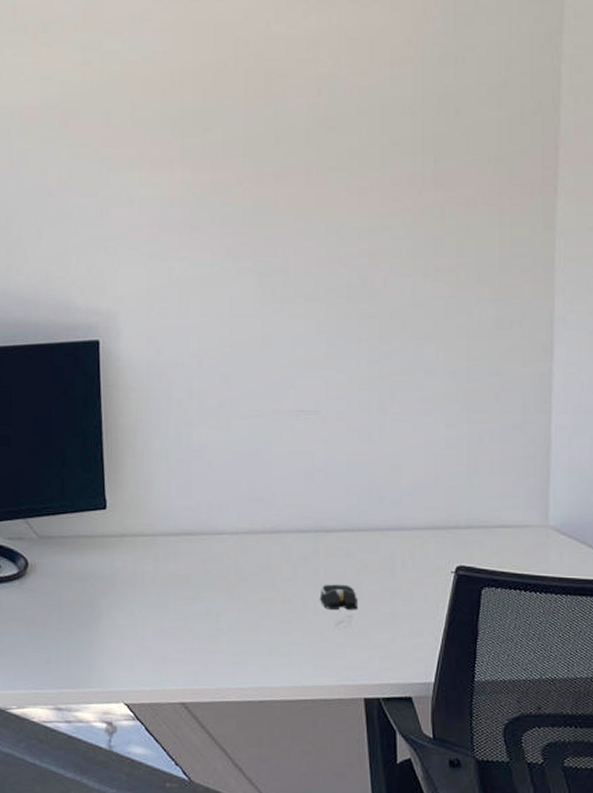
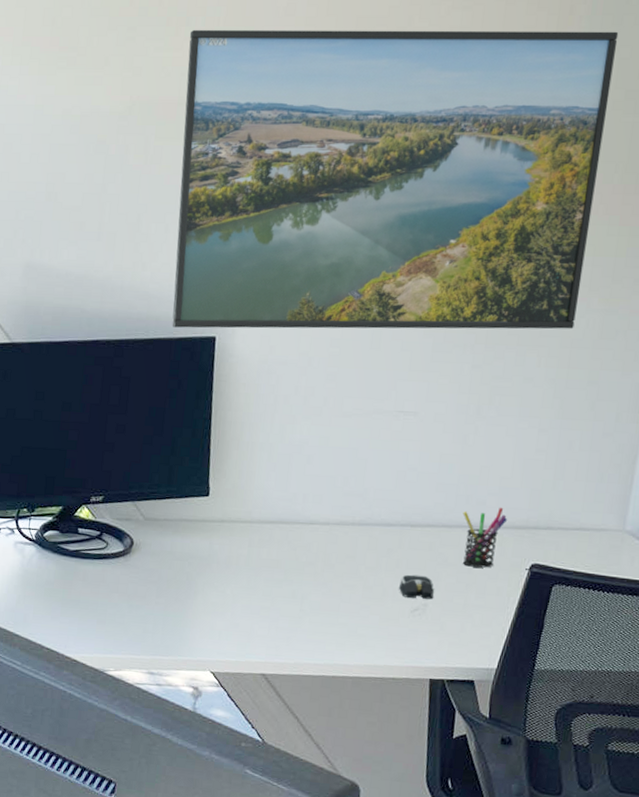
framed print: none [47,31,473,332] -> present [172,29,619,330]
pen holder: none [378,507,426,573] -> present [462,507,508,568]

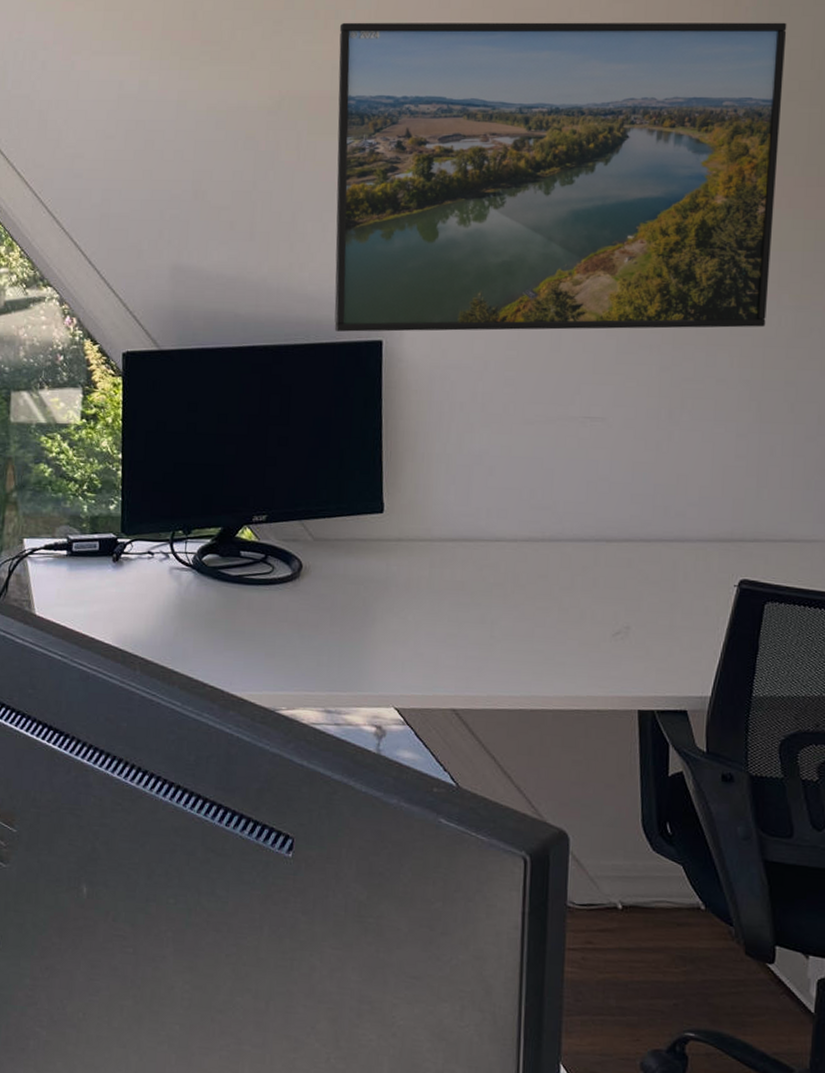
computer mouse: present [398,574,434,599] -> none [597,594,636,621]
pen holder: present [462,507,508,568] -> none [661,518,711,585]

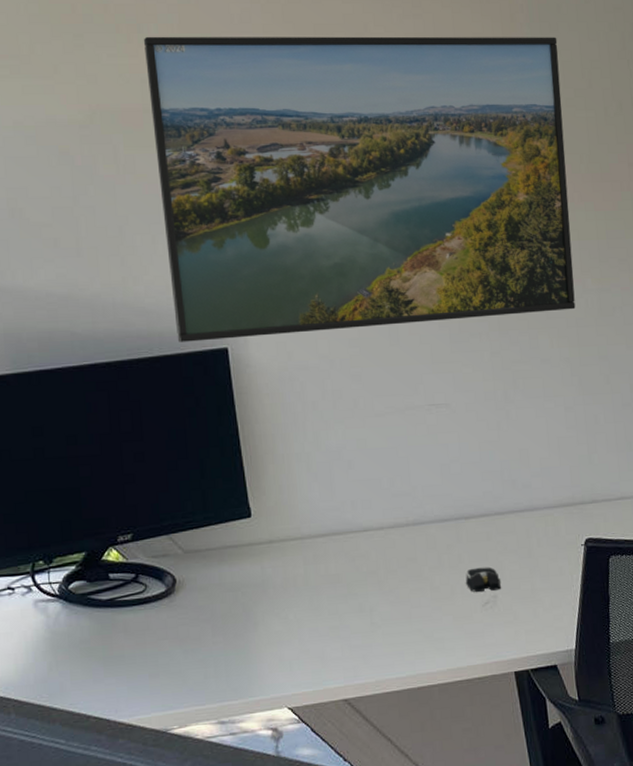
computer mouse: none [597,594,636,621] -> present [465,567,501,593]

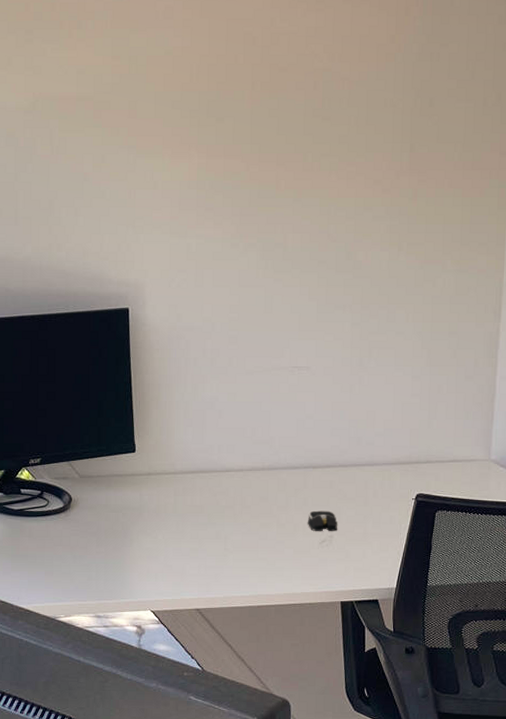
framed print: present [143,36,576,342] -> none [81,29,447,301]

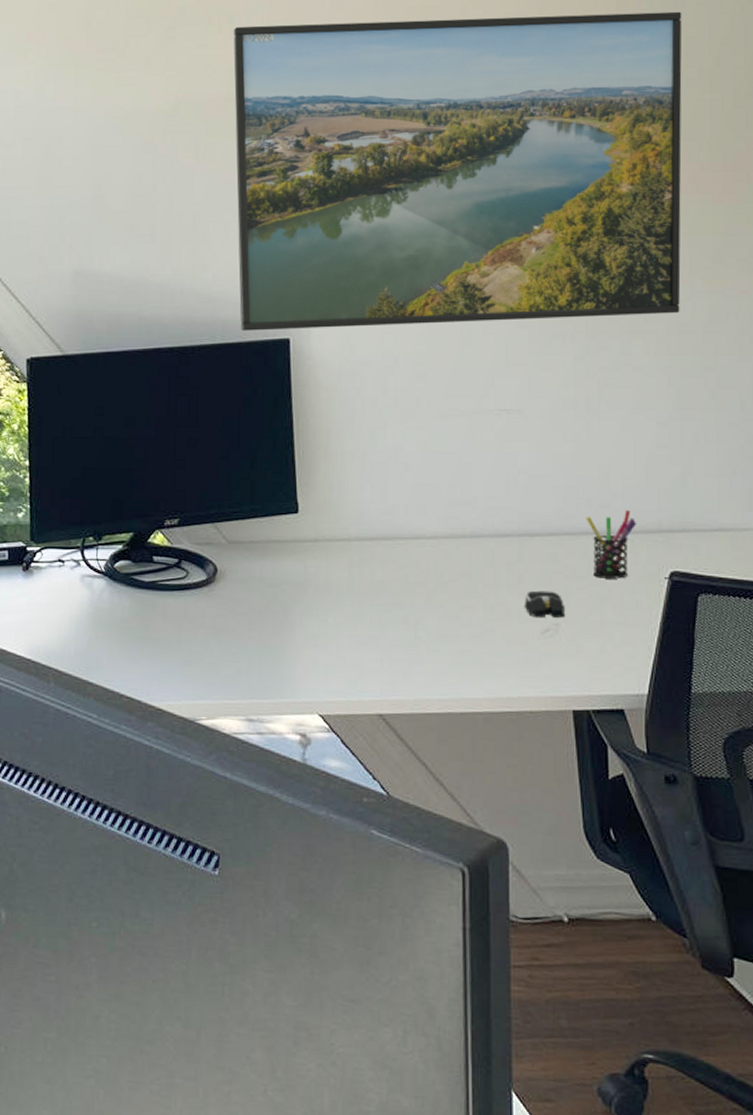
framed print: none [81,29,447,301] -> present [233,11,682,331]
pen holder: none [355,446,394,500] -> present [586,509,637,579]

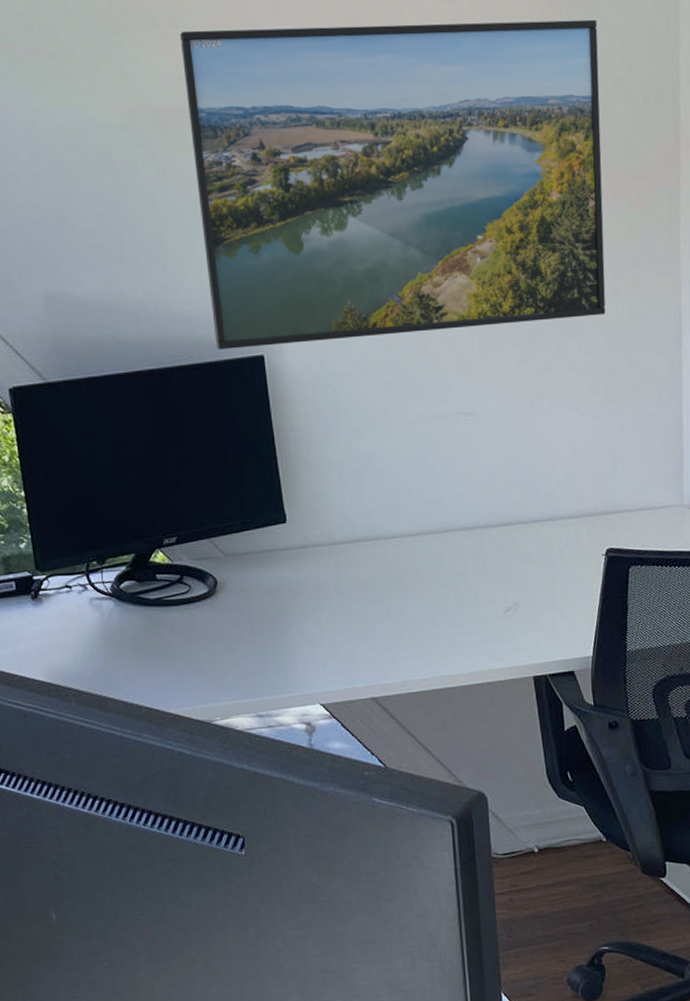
computer mouse: present [524,590,564,618] -> none [488,574,522,600]
pen holder: present [586,509,637,579] -> none [536,497,578,560]

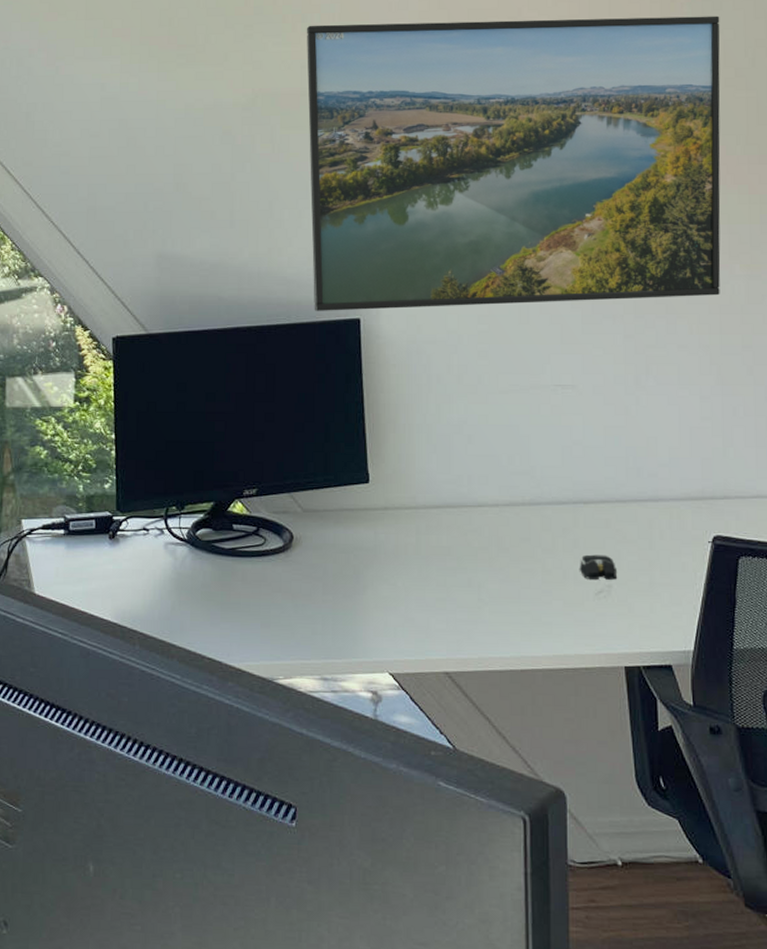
computer mouse: none [488,574,522,600] -> present [579,554,617,581]

